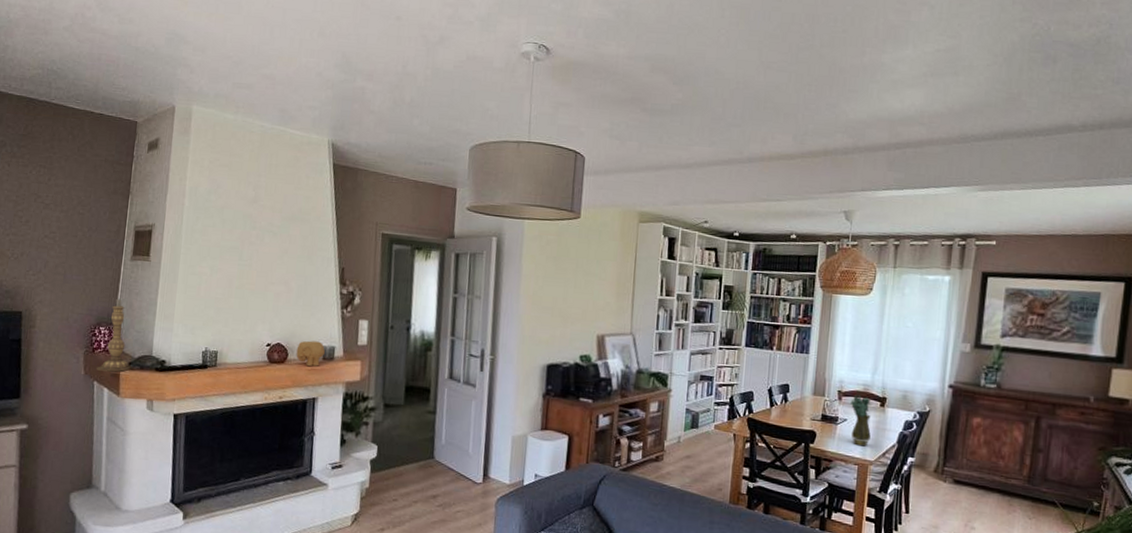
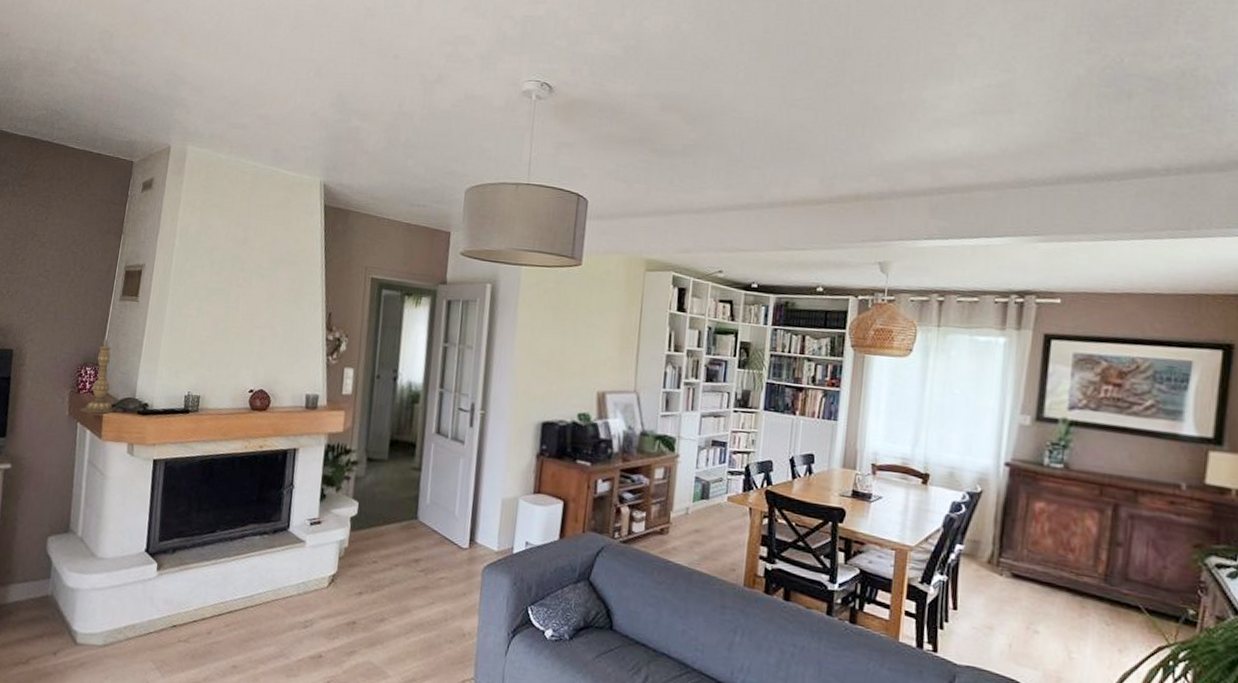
decorative figurine: present [296,341,325,367] -> none [278,388,308,416]
vase: present [850,393,871,447] -> none [886,468,911,529]

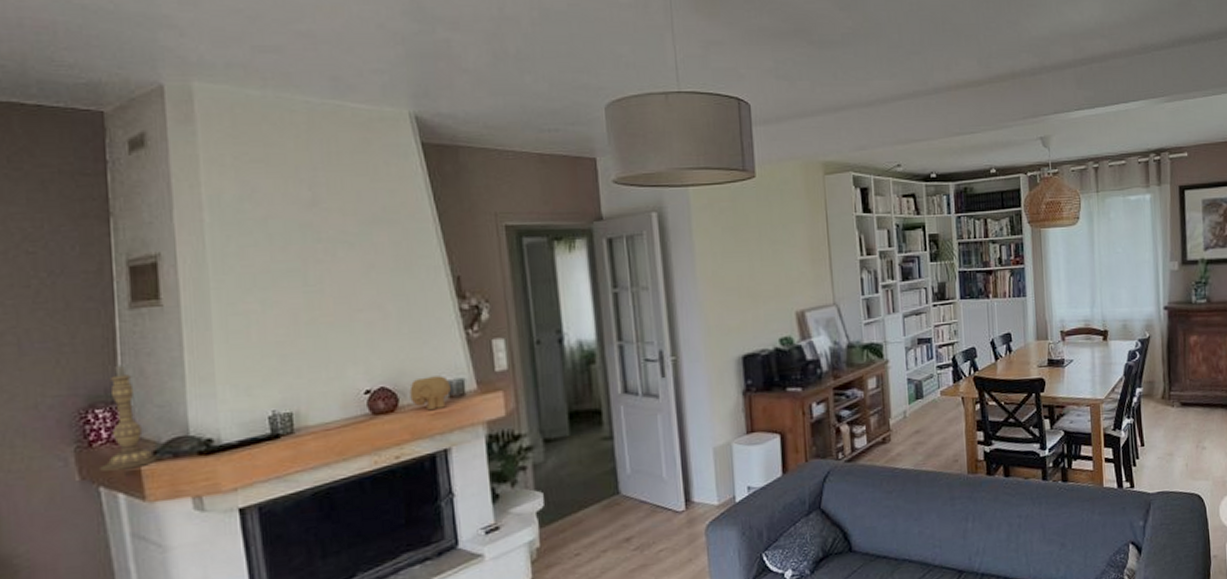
decorative figurine: none [278,388,308,416] -> present [409,376,451,411]

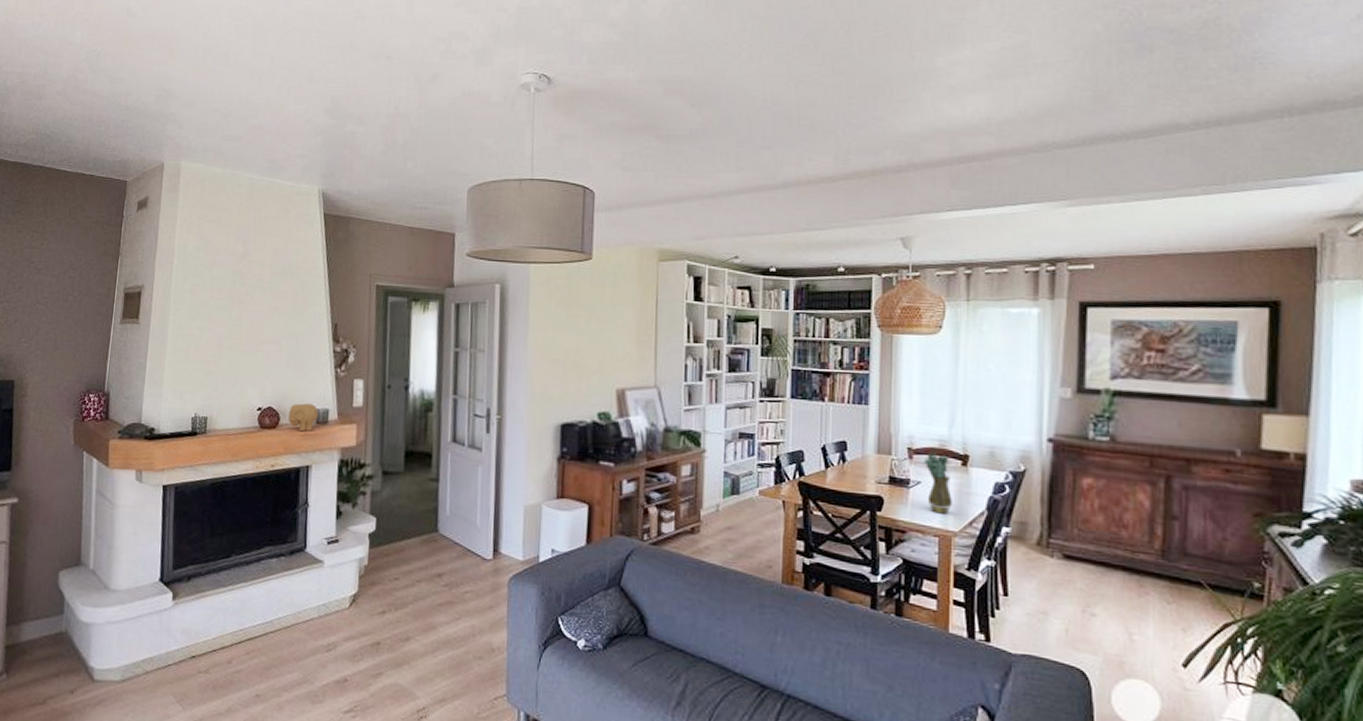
candlestick: present [98,365,163,471] -> none [85,364,123,442]
vase: none [1074,331,1098,386] -> present [924,451,952,514]

